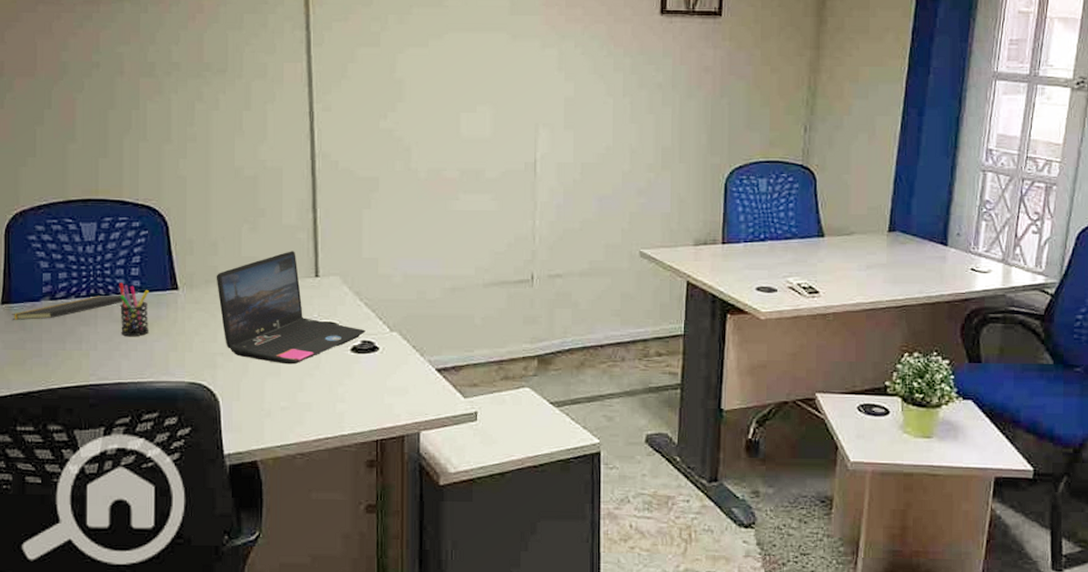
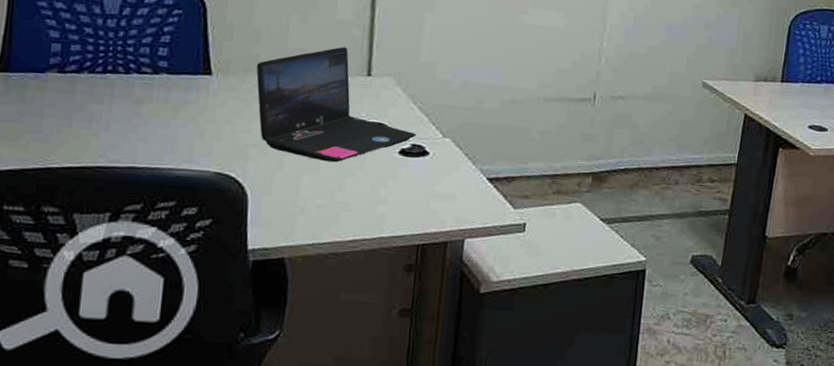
notepad: present [12,294,133,320] -> none [9,73,158,93]
pen holder: present [119,283,150,337] -> none [140,61,177,120]

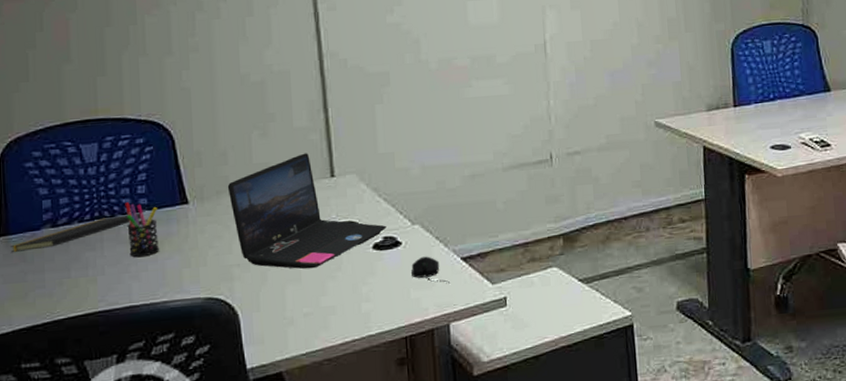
notepad: none [9,73,158,93] -> present [10,212,141,252]
pen holder: none [140,61,177,120] -> present [125,202,160,258]
computer mouse: none [434,170,472,201] -> present [411,256,450,284]

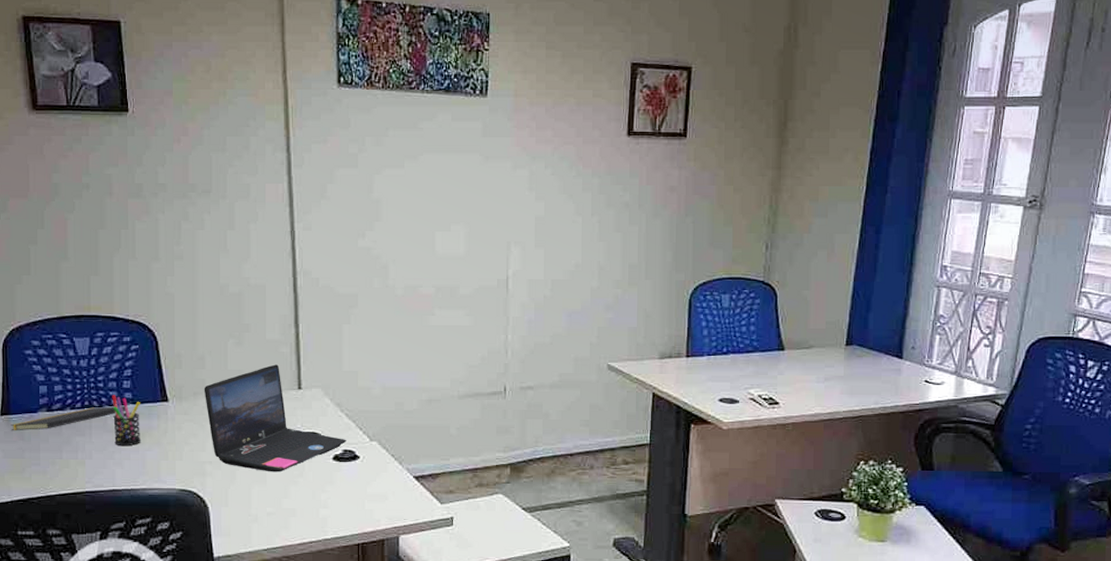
computer mouse: present [411,256,450,284] -> none [367,471,401,499]

